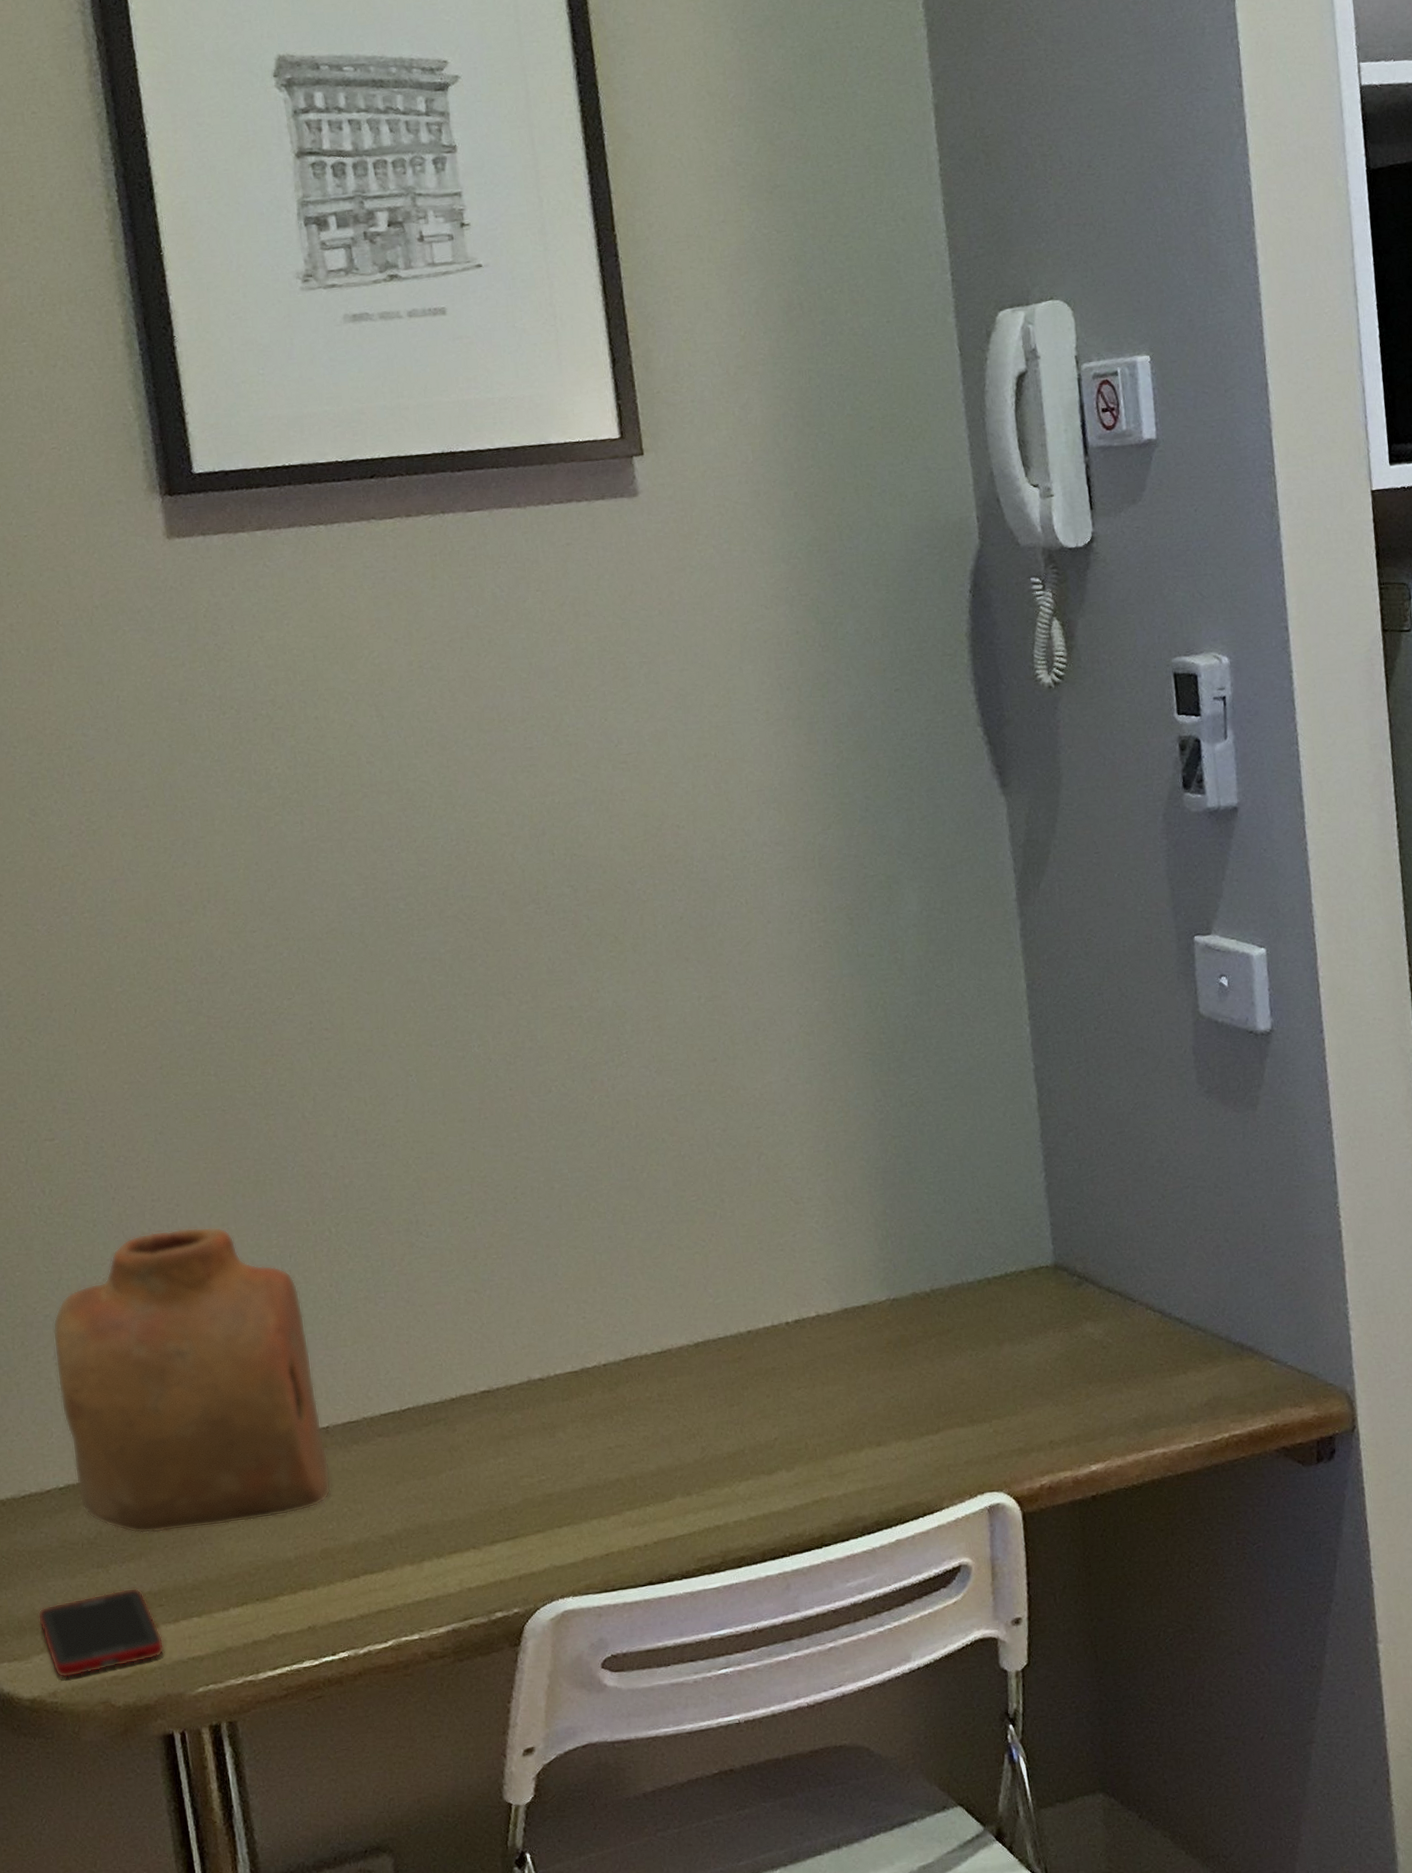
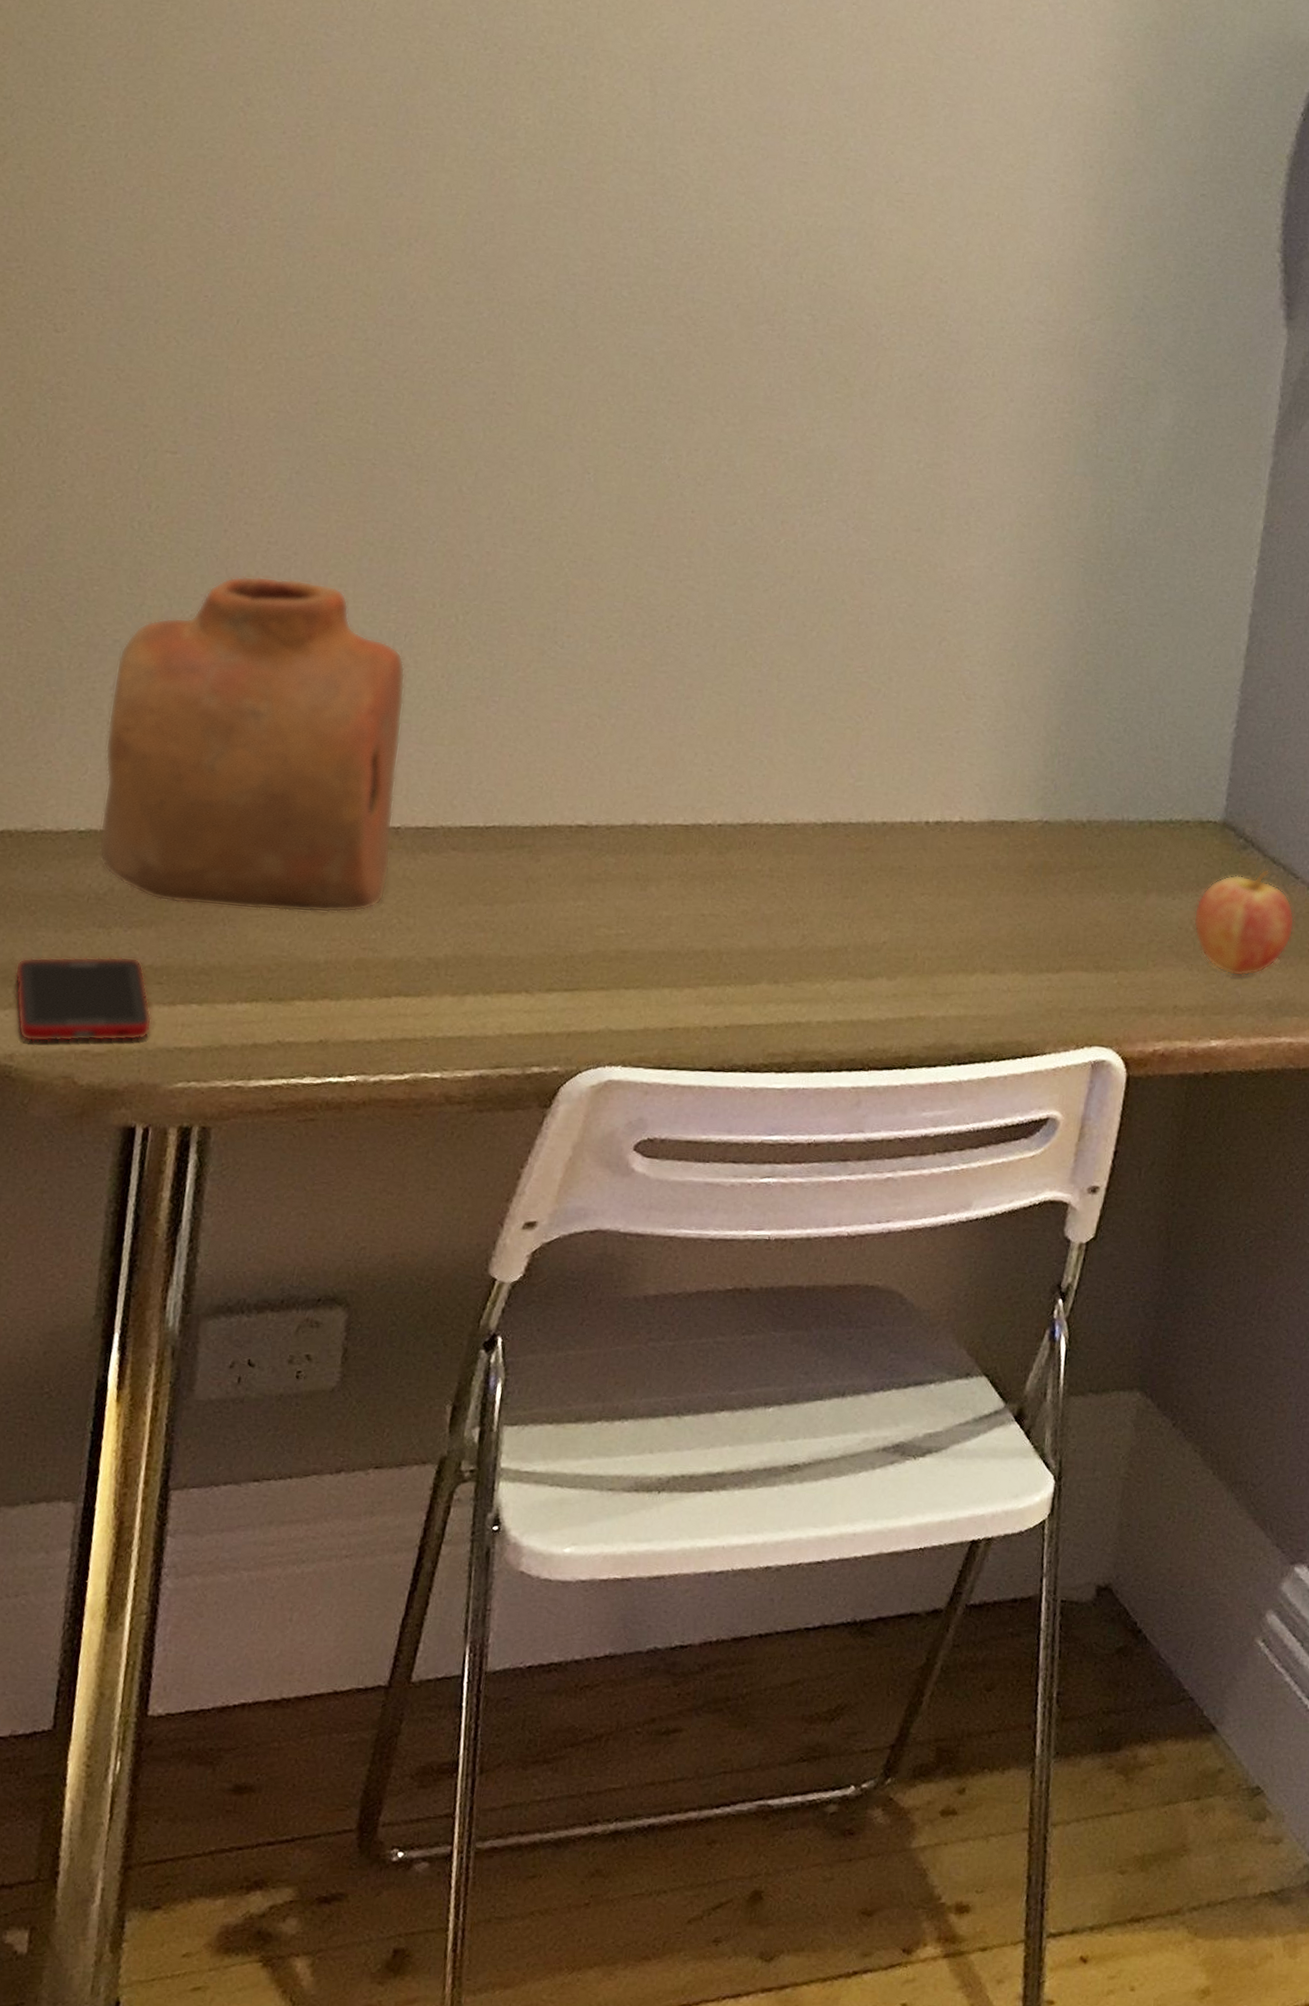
fruit: none [1047,1300,1143,1403] -> present [1193,869,1295,977]

